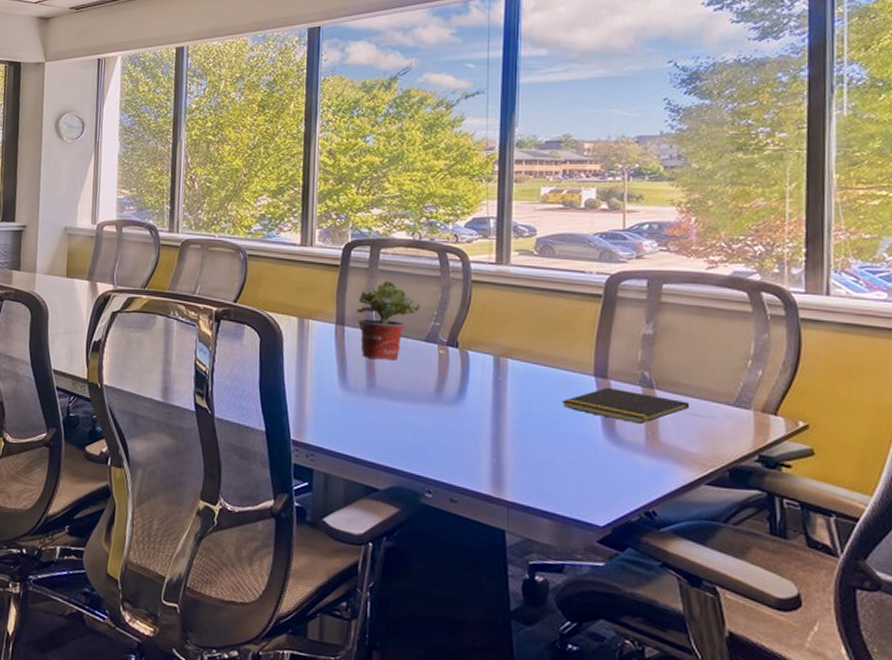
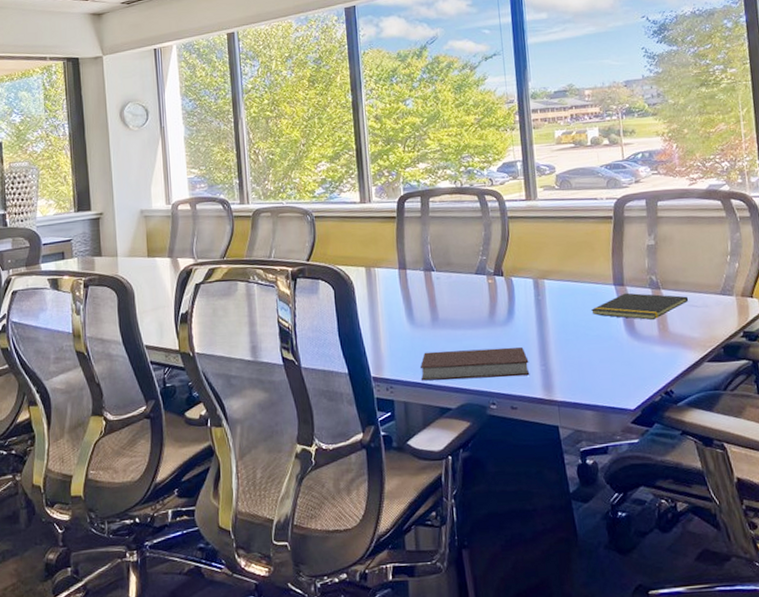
notebook: none [348,421,478,467] -> present [420,347,530,381]
potted plant: present [357,281,422,360] -> none [415,225,469,296]

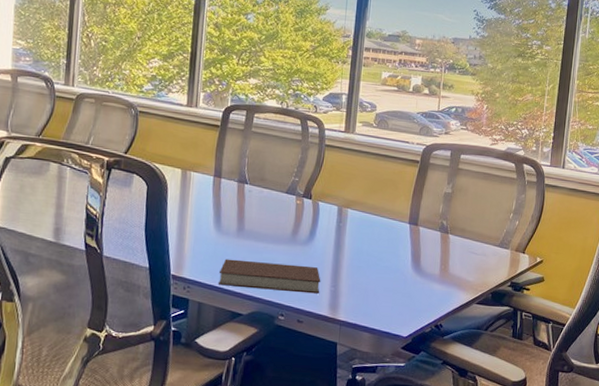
notepad: present [591,293,689,320] -> none [385,232,471,260]

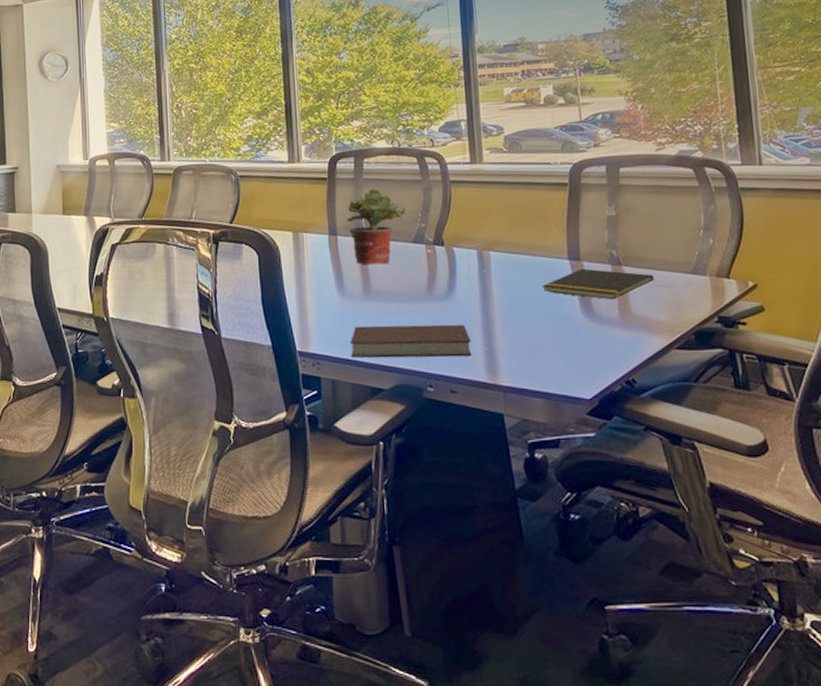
potted plant: none [232,141,285,208] -> present [347,188,407,265]
notepad: none [385,232,471,260] -> present [542,268,655,299]

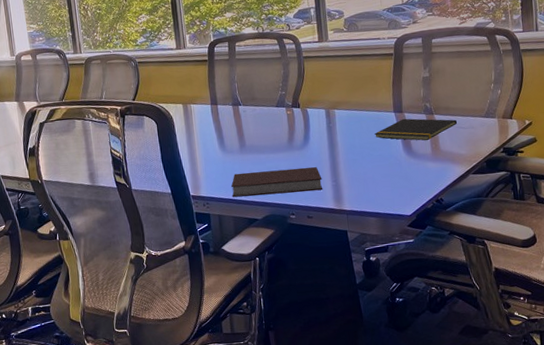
potted plant: present [347,188,407,265] -> none [225,66,271,126]

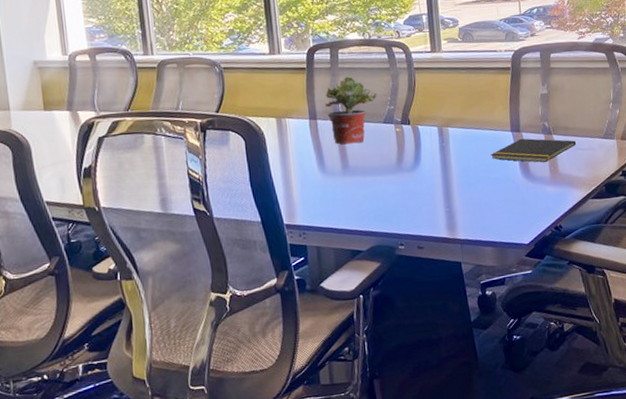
potted plant: none [225,66,271,126] -> present [325,76,378,144]
notebook: present [231,167,323,198] -> none [332,191,435,226]

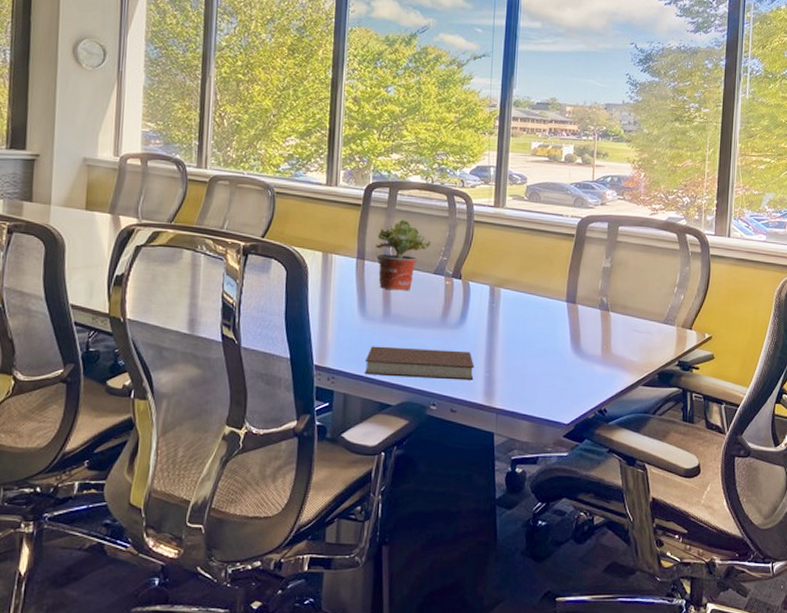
notebook: none [332,191,435,226] -> present [365,346,474,381]
notepad: present [491,138,577,163] -> none [541,310,634,339]

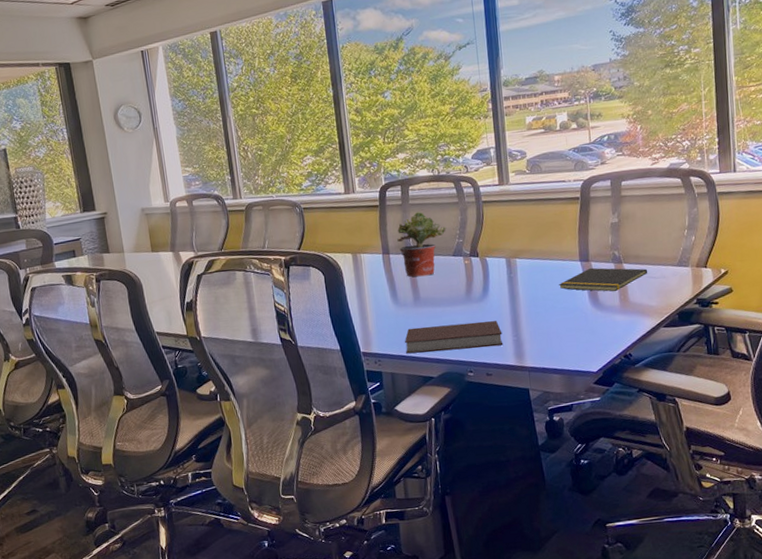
notepad: none [541,310,634,339] -> present [559,267,648,292]

